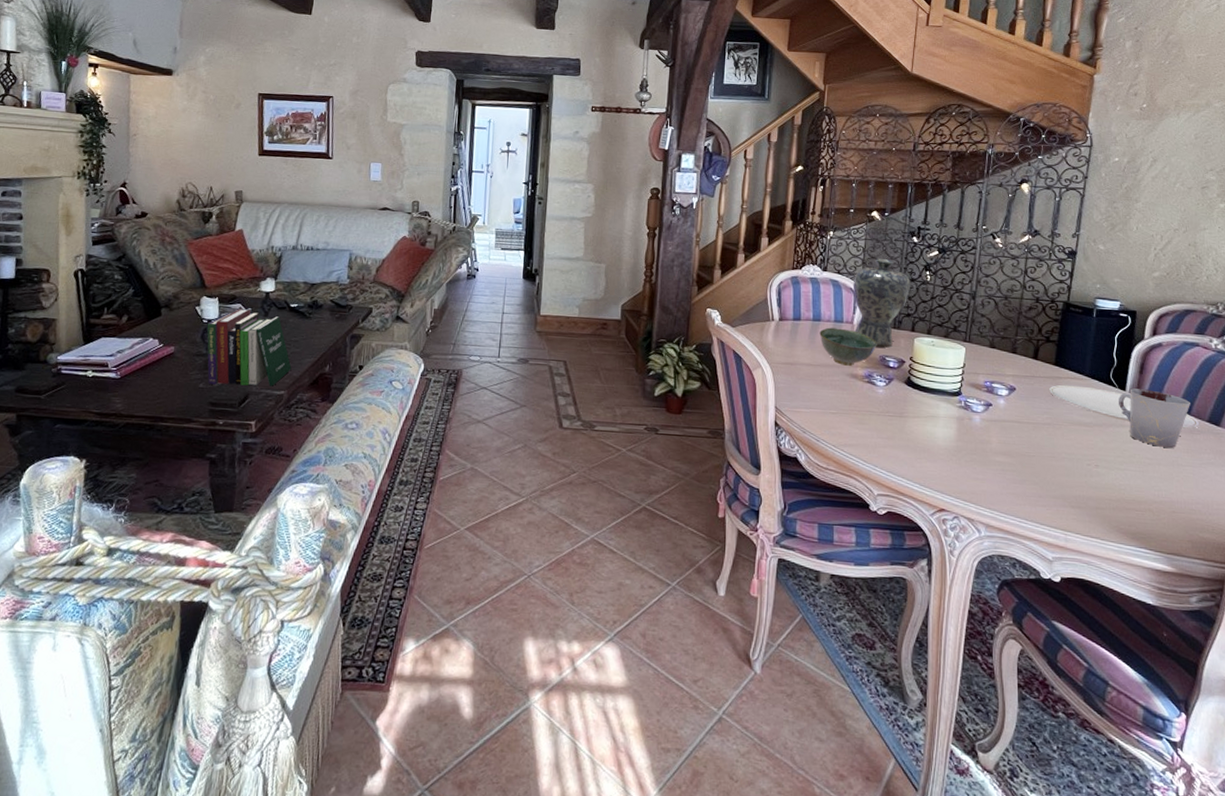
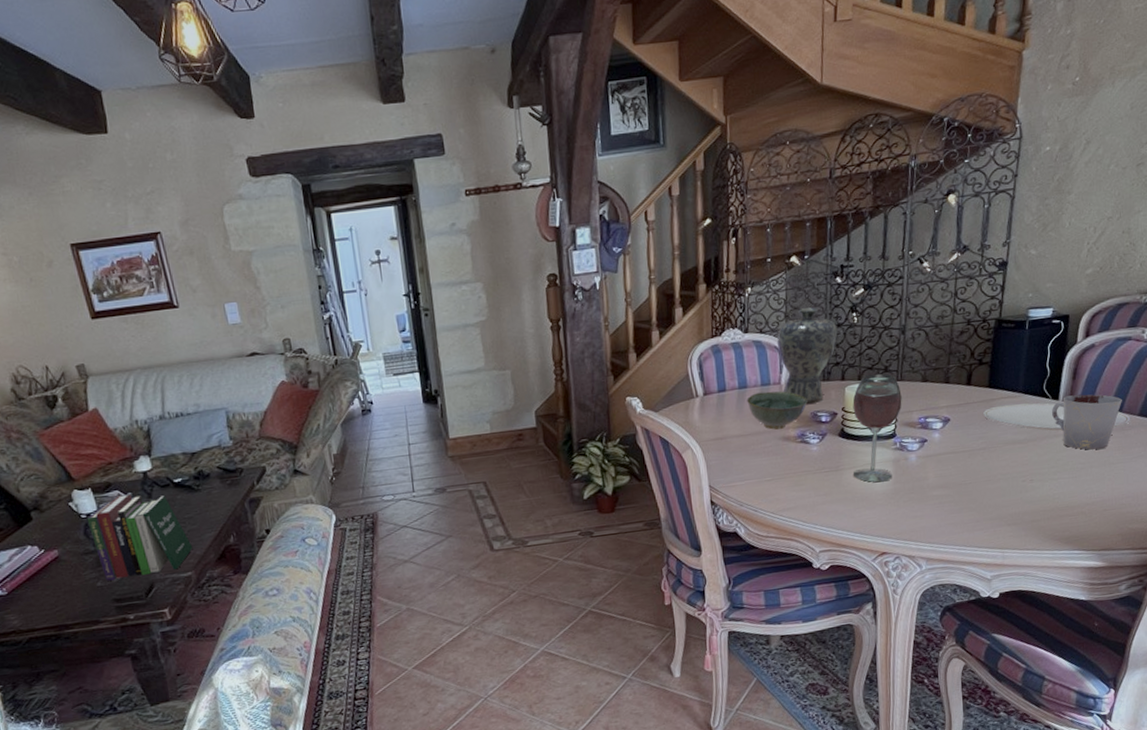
wineglass: none [916,330,969,437] -> present [852,373,902,483]

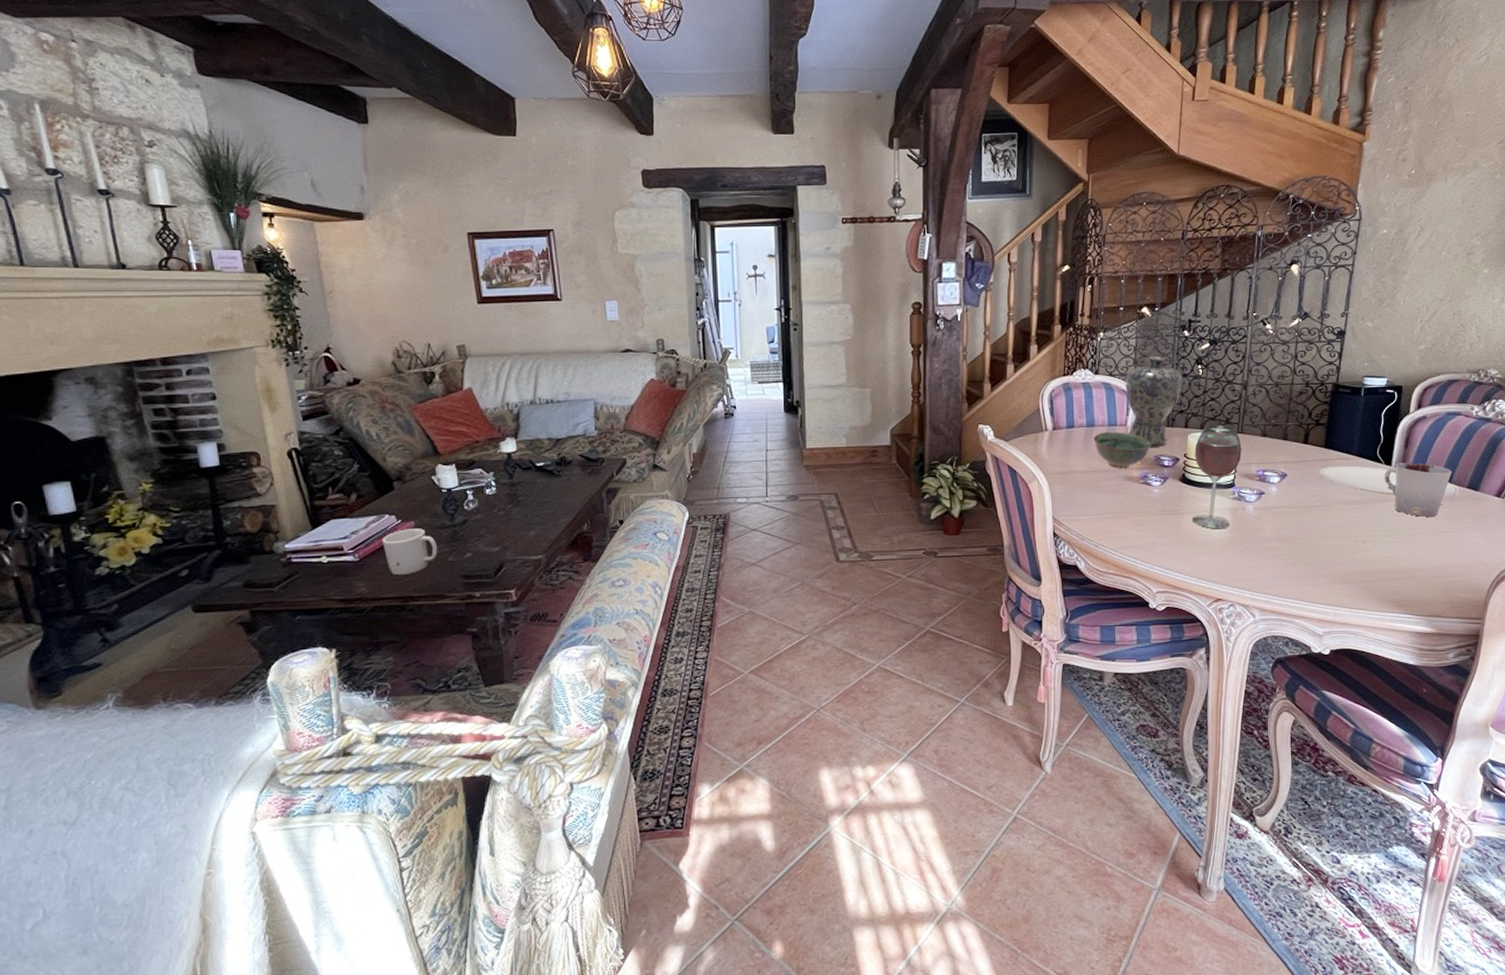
mug: none [28,556,86,605] -> present [383,528,438,575]
books: present [86,493,193,581] -> none [447,472,547,557]

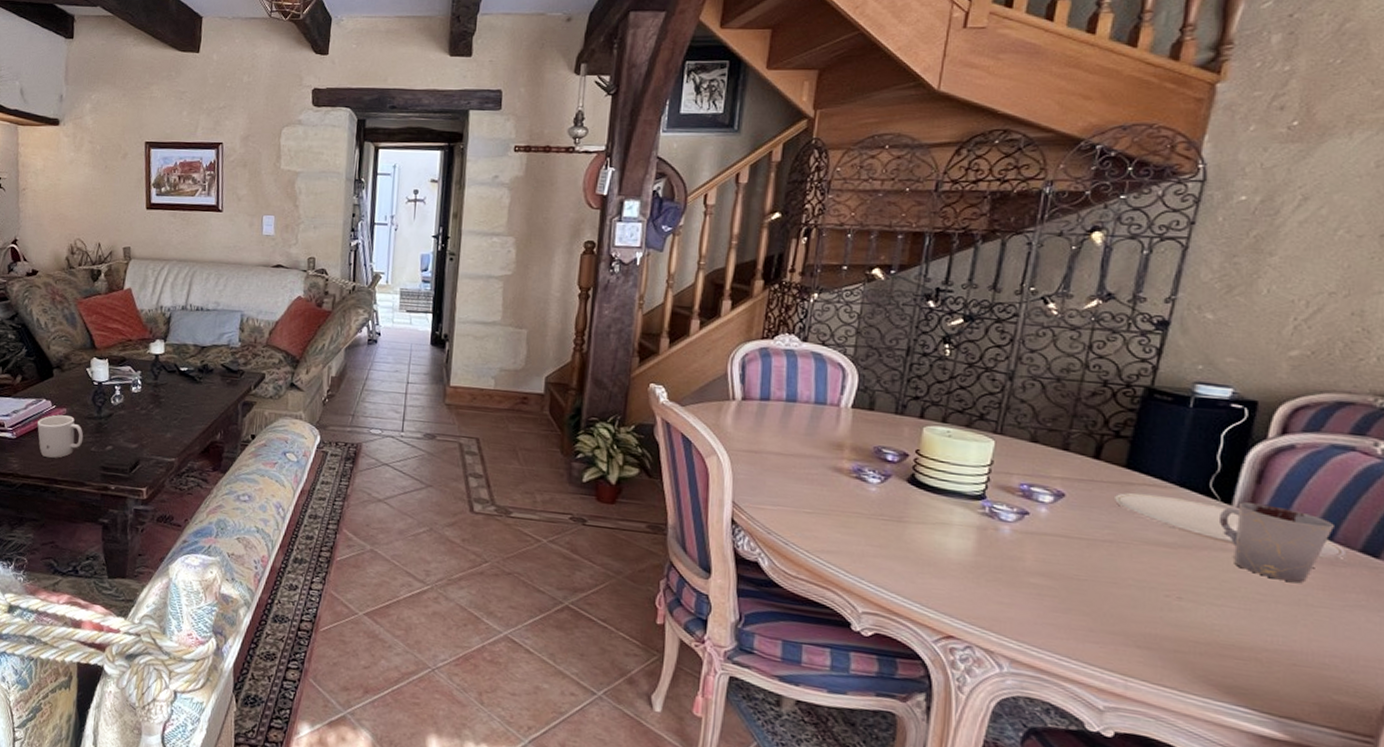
bowl: present [1094,432,1151,469] -> none [794,410,872,458]
vase: present [1125,356,1183,447] -> none [841,327,922,437]
wineglass: present [1191,424,1242,529] -> none [919,418,1000,550]

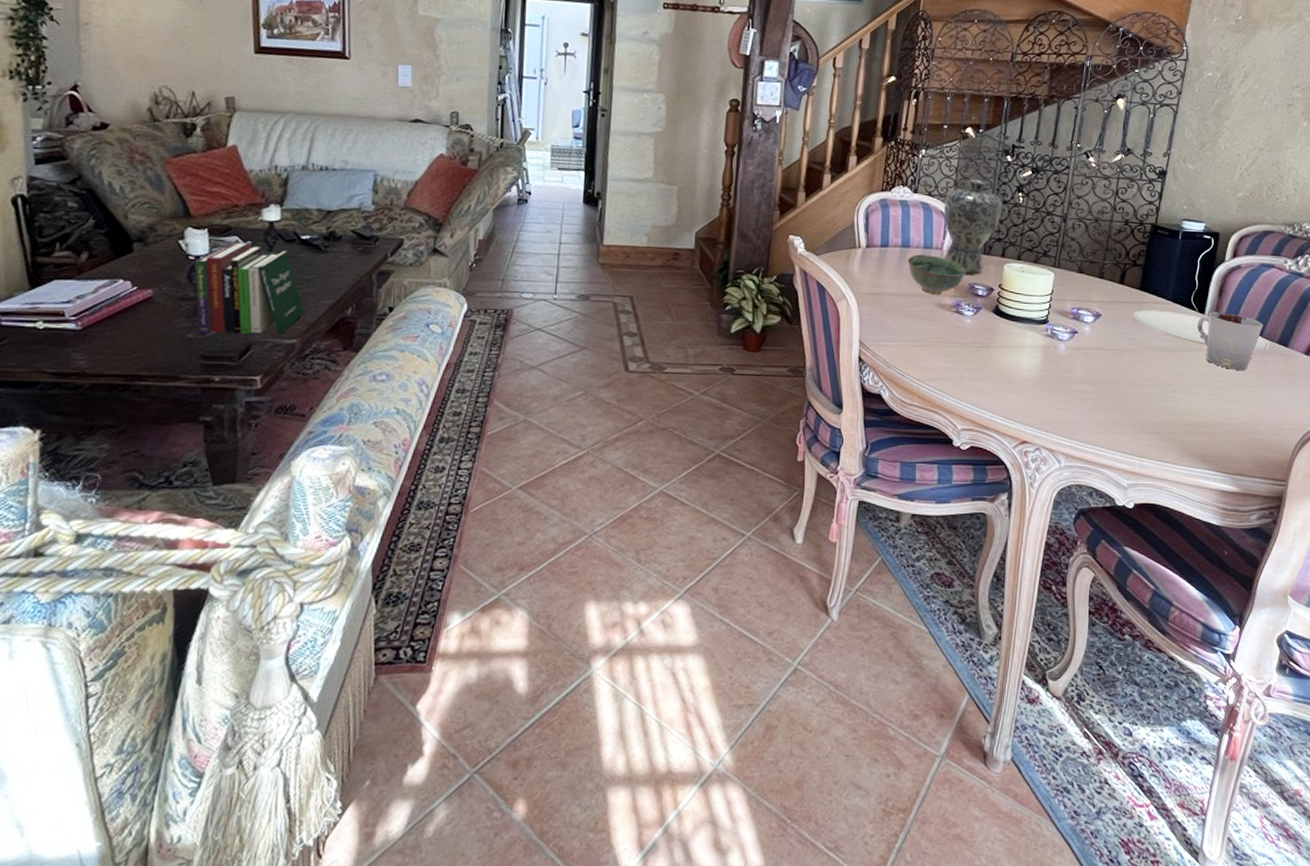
mug: present [37,415,84,458] -> none [112,297,177,350]
books: none [97,371,182,453] -> present [194,241,305,334]
bowl: none [794,410,872,458] -> present [908,254,967,295]
vase: none [841,327,922,437] -> present [943,179,1003,275]

